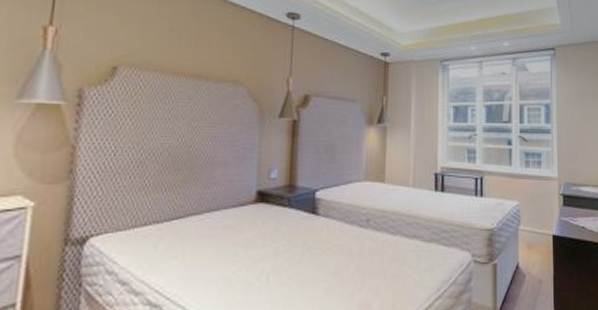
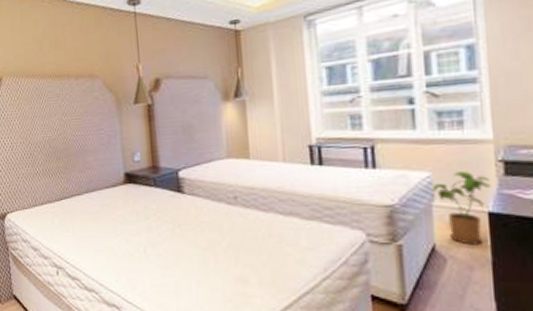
house plant: none [520,202,555,262] -> present [433,171,490,245]

